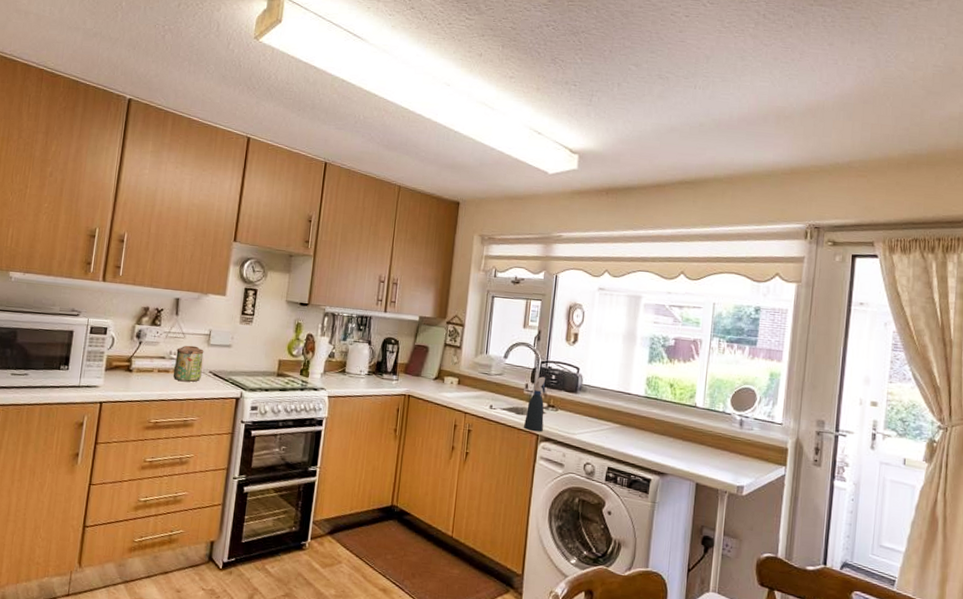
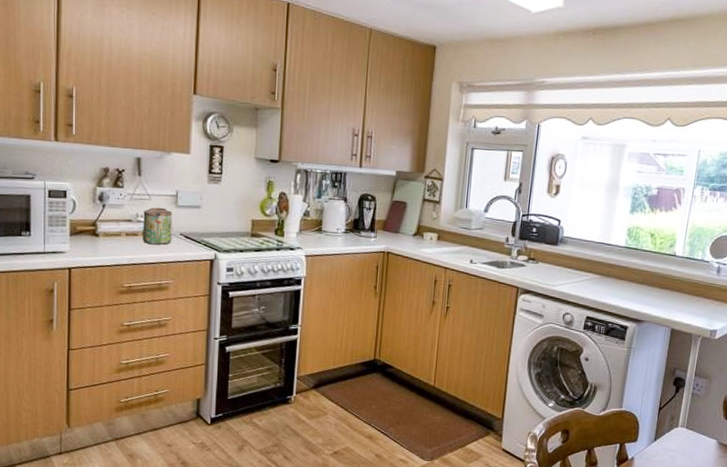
spray bottle: present [524,376,546,432] -> none [504,230,527,285]

